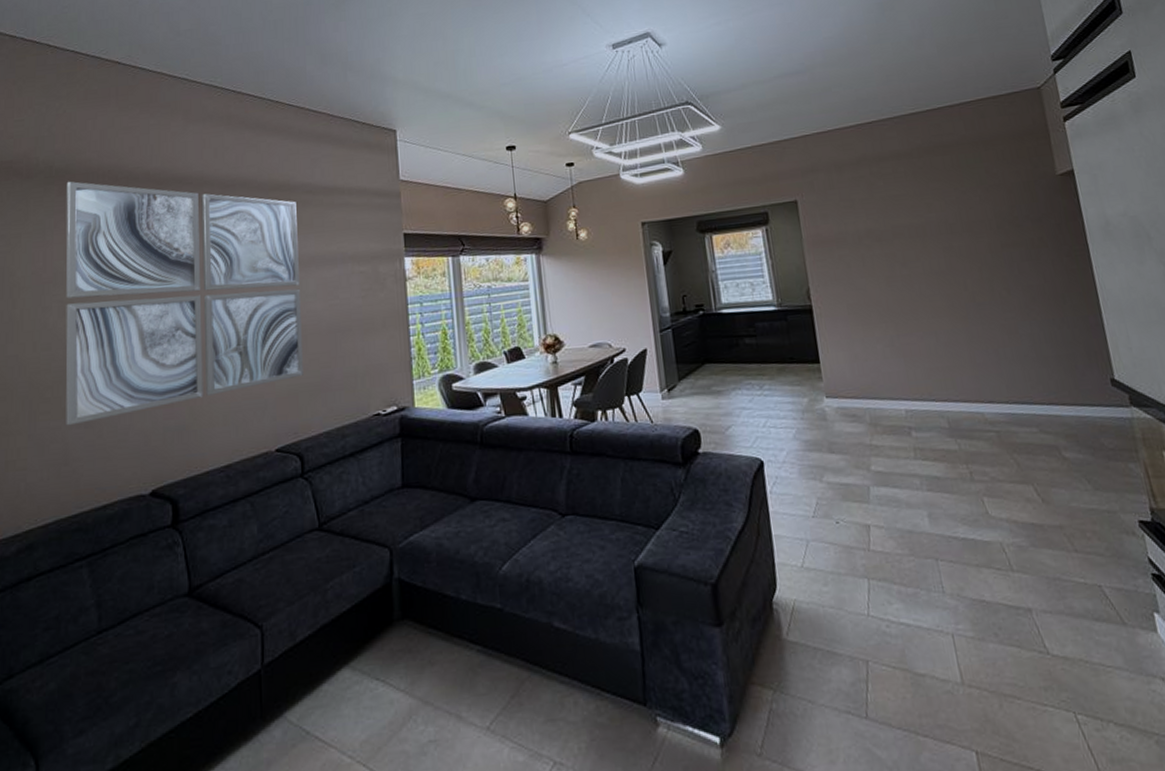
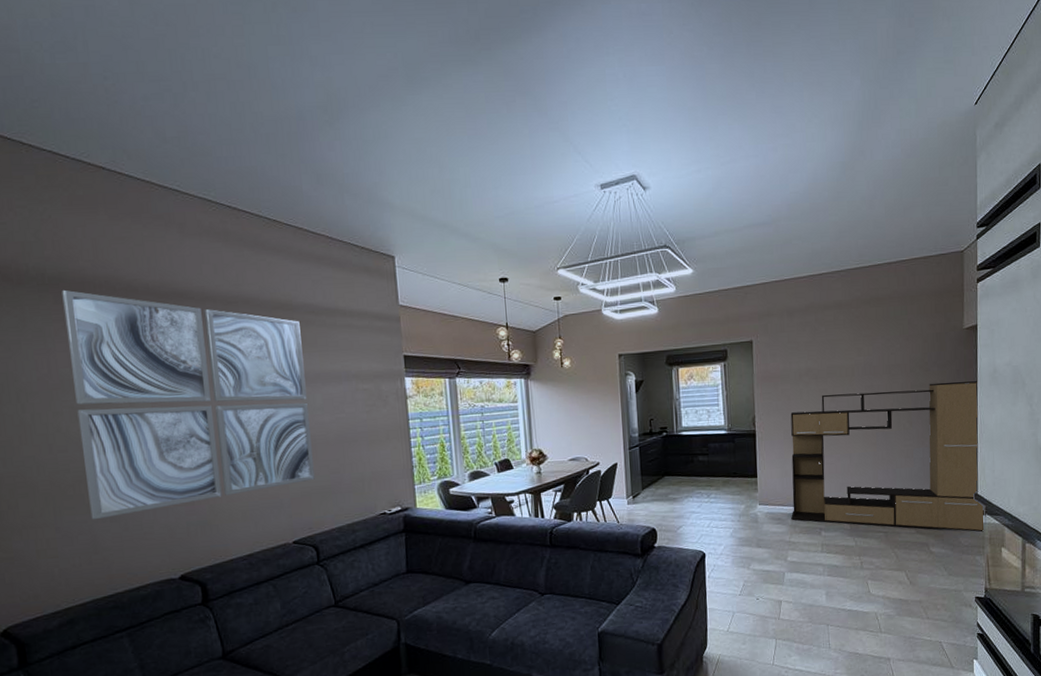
media console: none [853,236,1133,431] -> present [790,381,986,532]

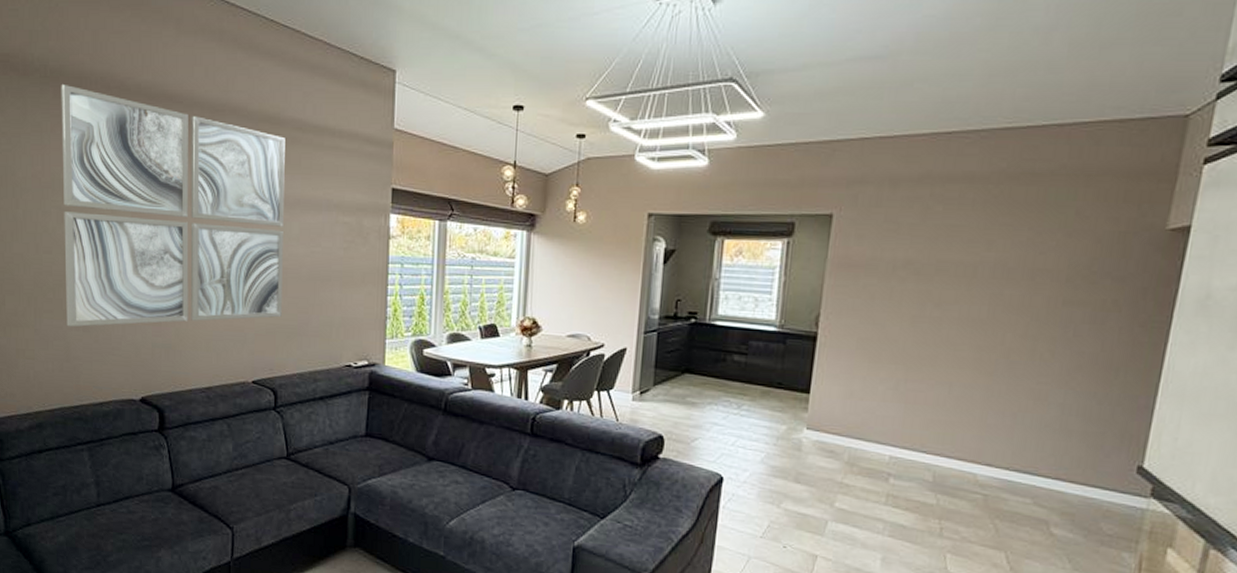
media console: present [790,381,986,532] -> none [849,297,1174,521]

